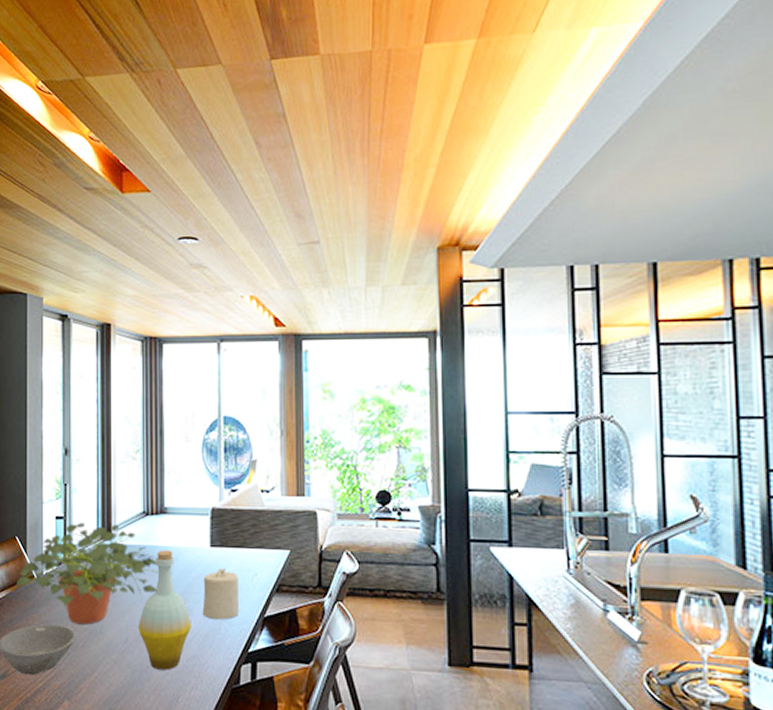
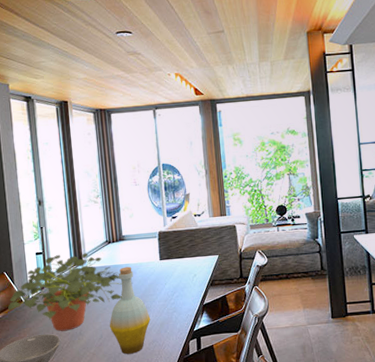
candle: present [202,568,240,620] -> none [156,274,185,312]

